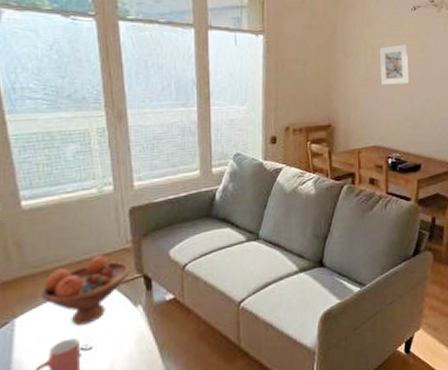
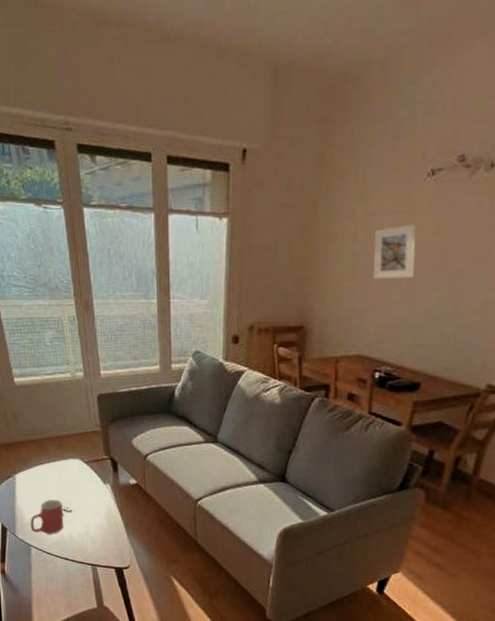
fruit bowl: present [41,255,130,325] -> none [32,434,100,490]

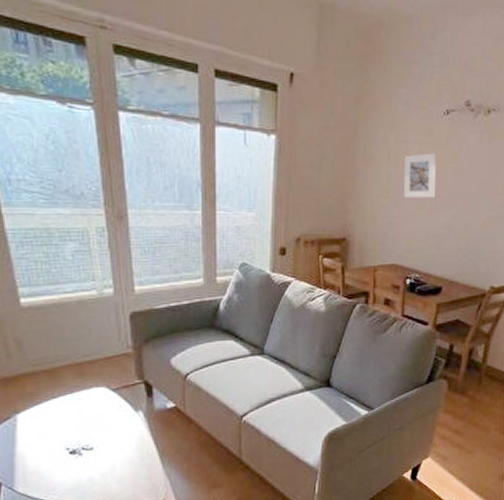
mug: present [30,500,63,534] -> none [35,438,81,482]

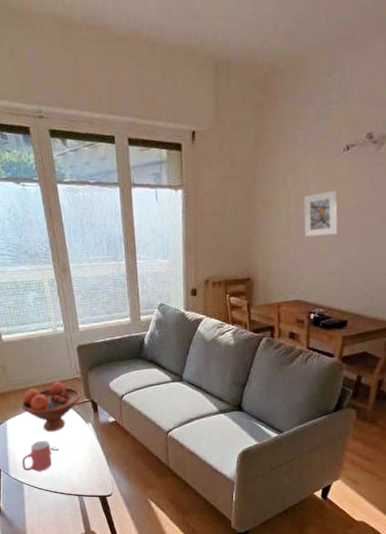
mug: none [35,438,81,482] -> present [21,441,52,472]
fruit bowl: none [42,358,131,426] -> present [21,381,81,432]

